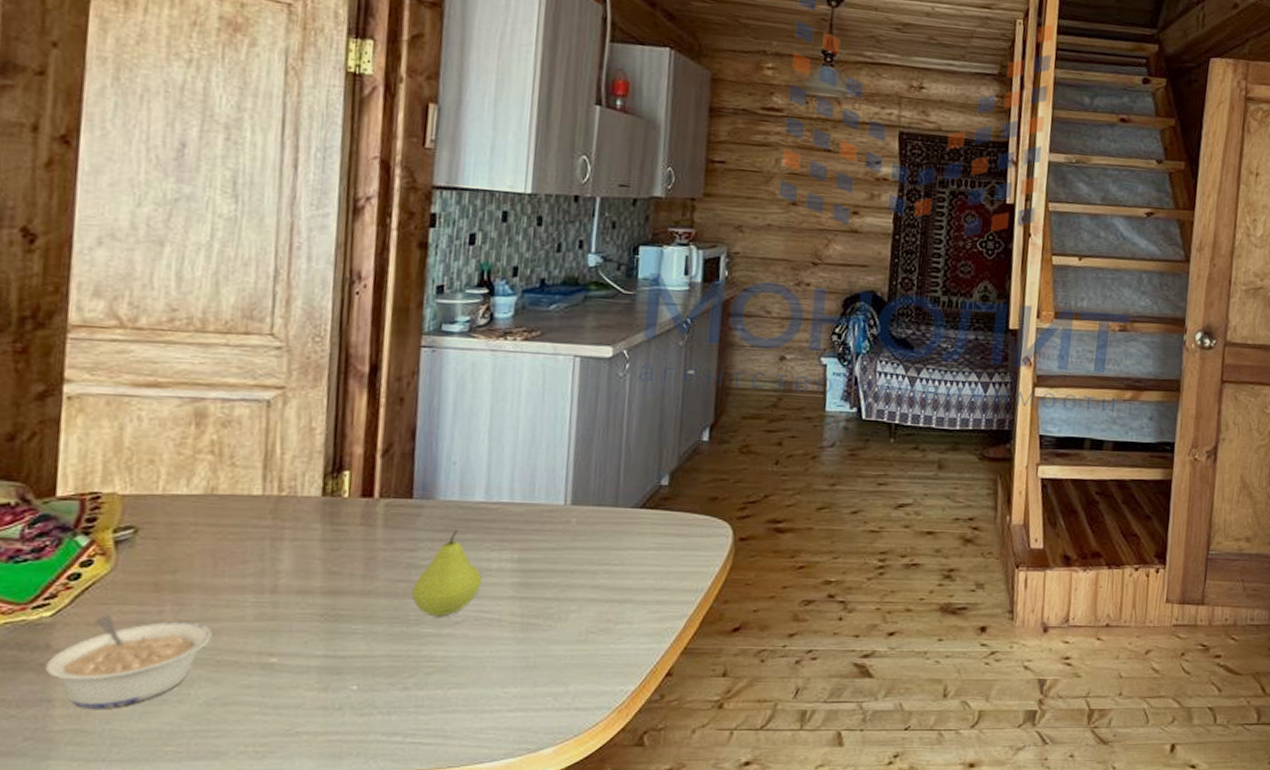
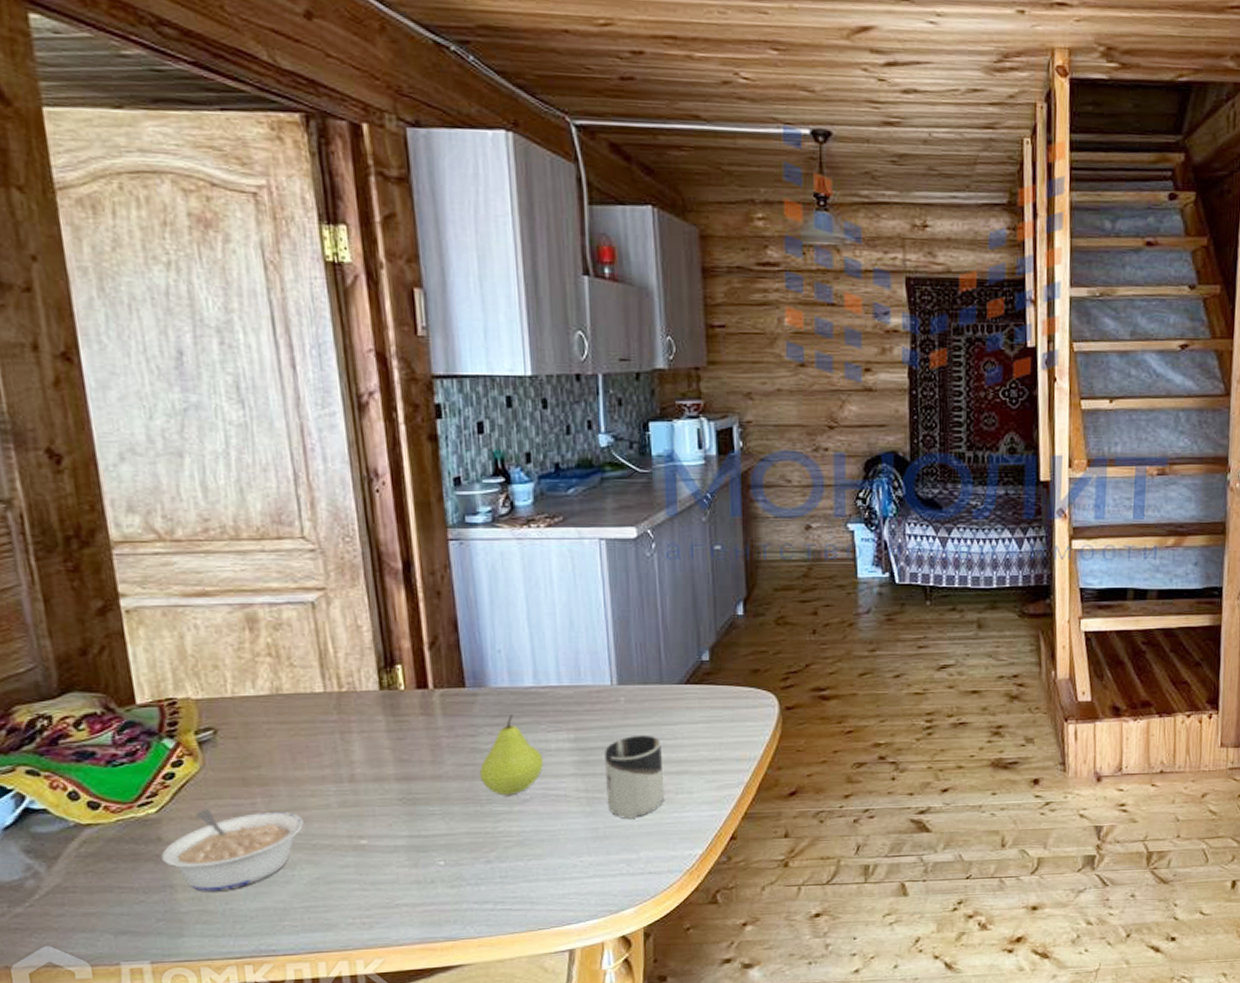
cup: none [542,558,608,648] -> present [603,734,665,819]

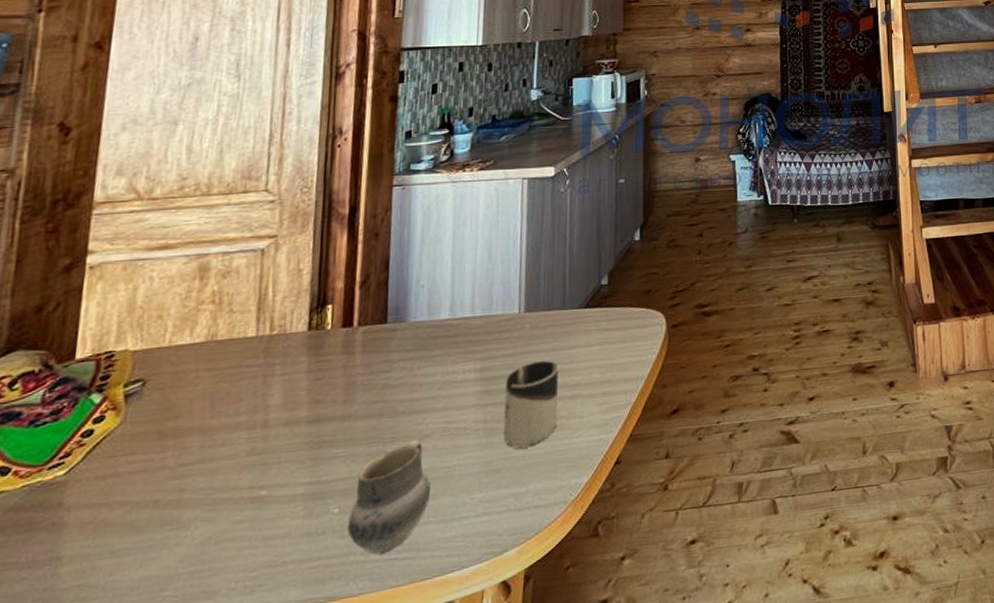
legume: present [161,809,304,892] -> none [57,464,209,563]
cup: none [455,803,538,904] -> present [347,439,431,554]
fruit: present [479,714,543,795] -> none [386,348,449,432]

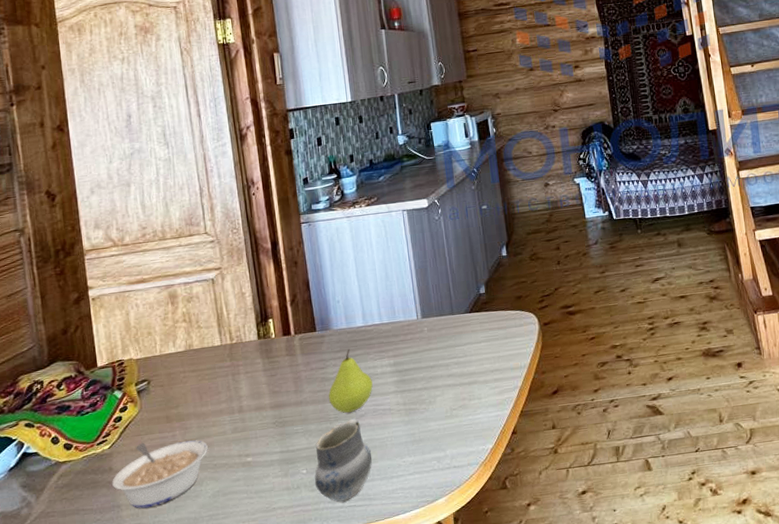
legume: none [57,464,209,563] -> present [112,440,208,509]
fruit: none [386,348,449,432] -> present [328,349,373,413]
cup: present [503,360,559,449] -> none [415,355,461,424]

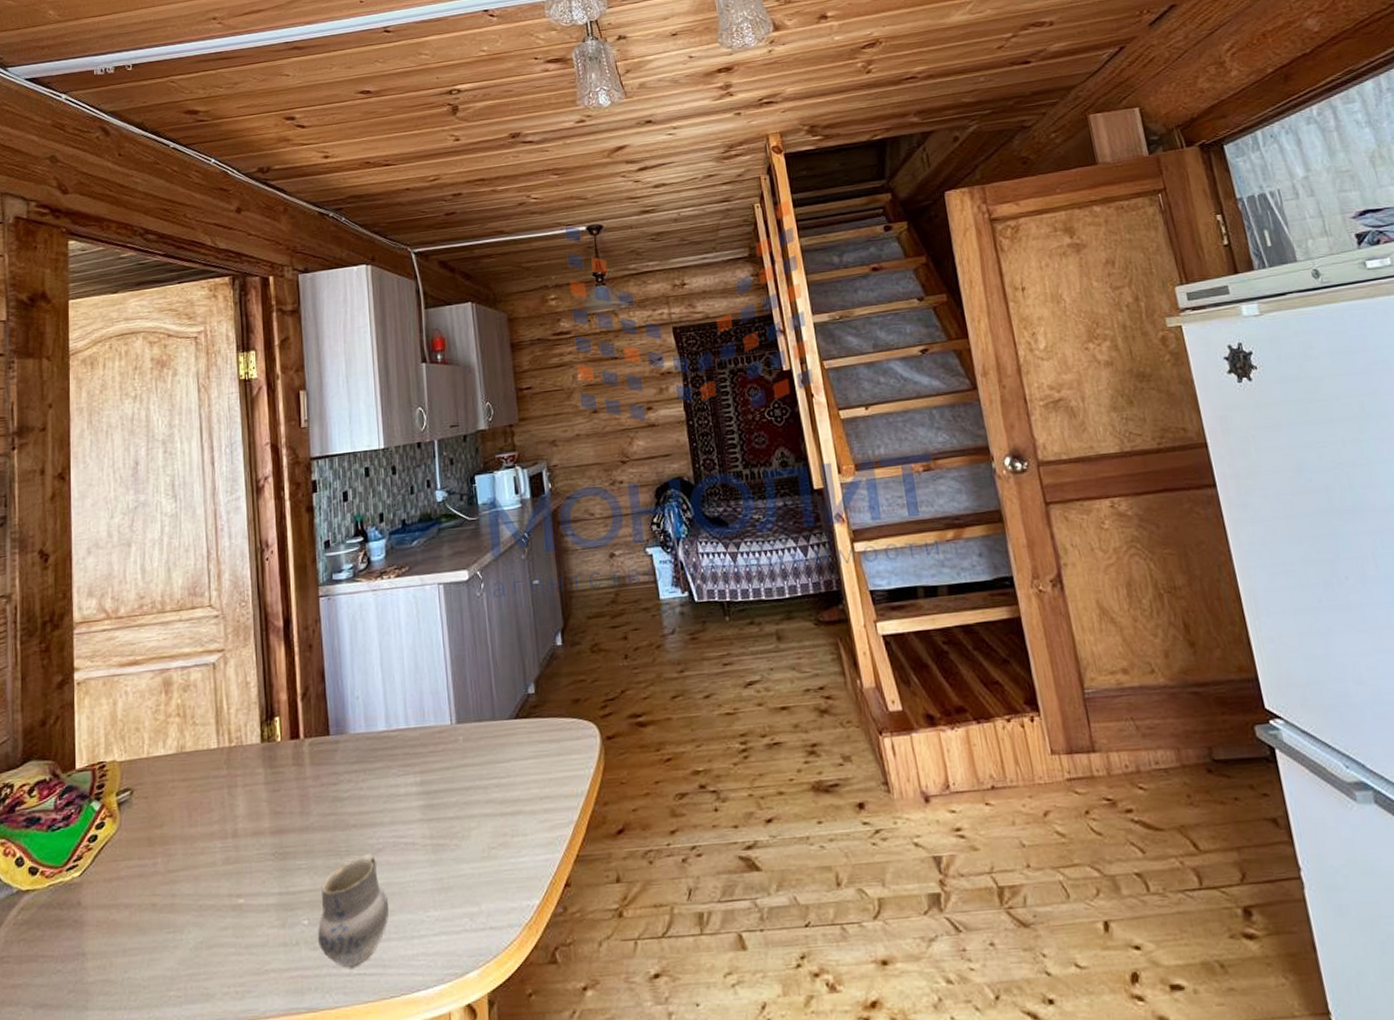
legume: present [112,440,208,509] -> none [79,870,193,960]
fruit: present [328,349,373,413] -> none [339,760,394,845]

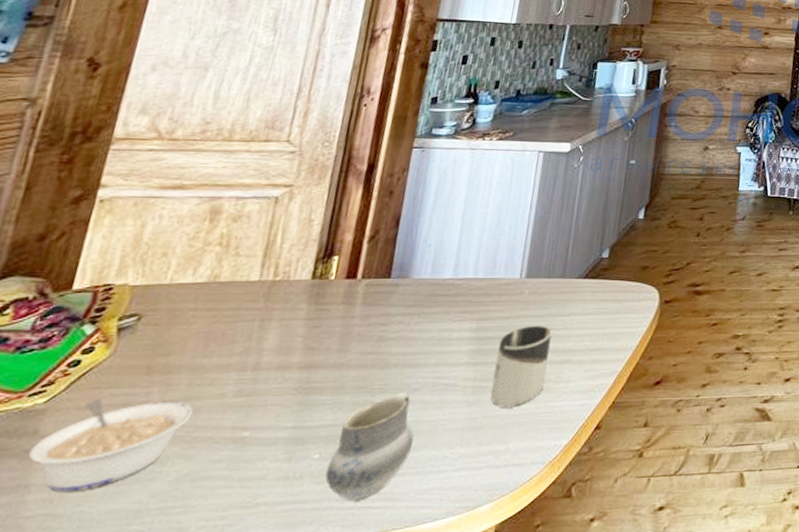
legume: none [79,870,193,960] -> present [29,398,193,493]
cup: none [446,774,501,867] -> present [490,325,552,408]

